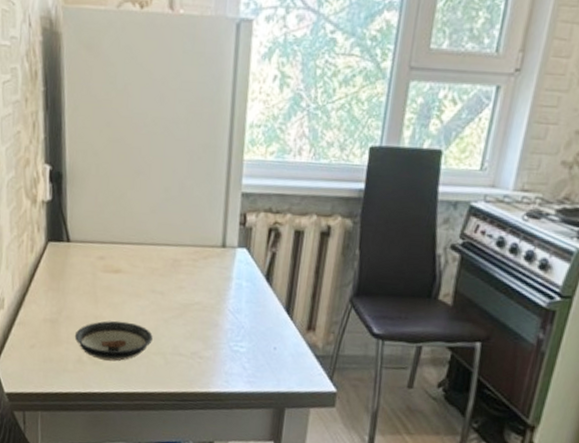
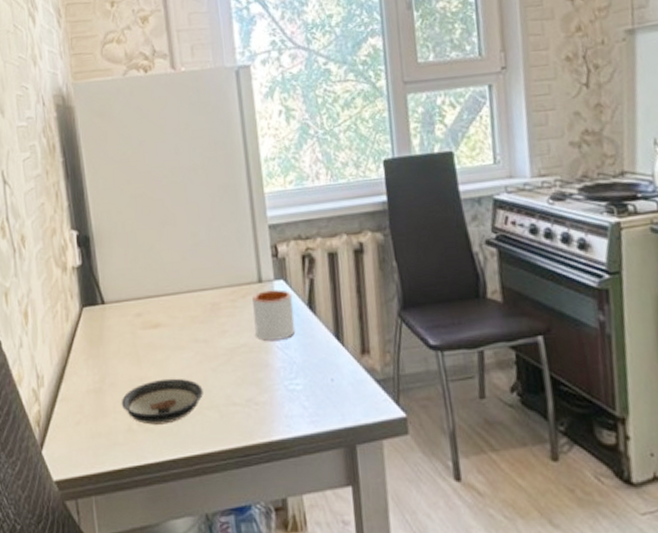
mug: none [210,256,253,305] -> present [252,289,296,341]

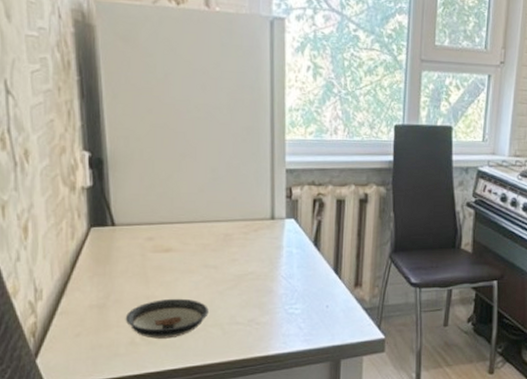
mug: present [252,289,296,341] -> none [263,227,301,272]

